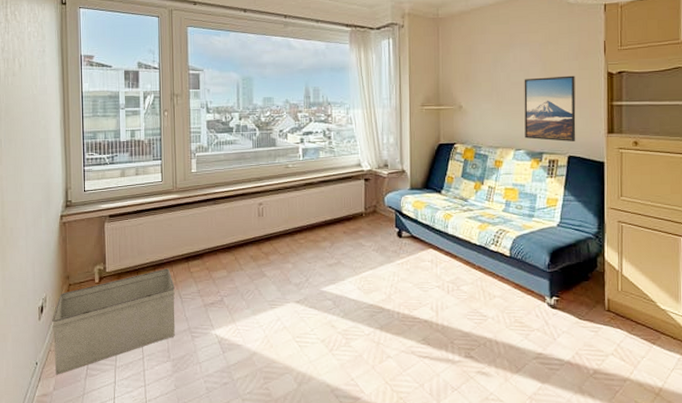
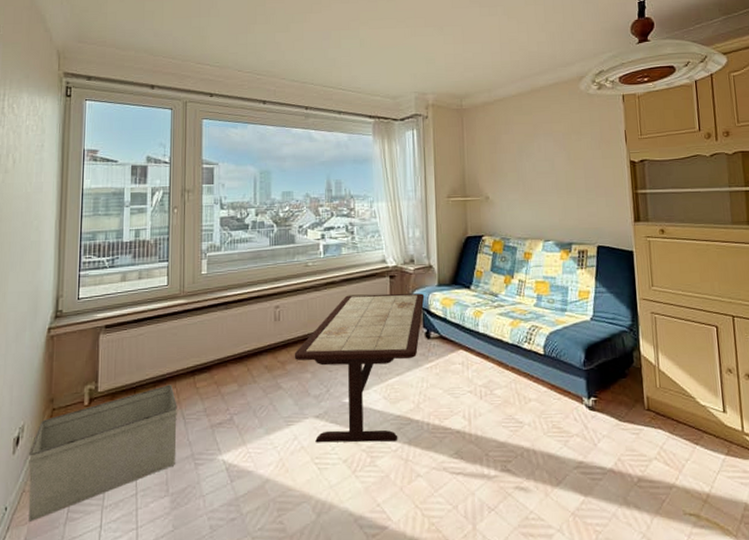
coffee table: none [276,195,397,326] -> present [294,293,425,443]
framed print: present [524,75,576,142] -> none [549,164,604,231]

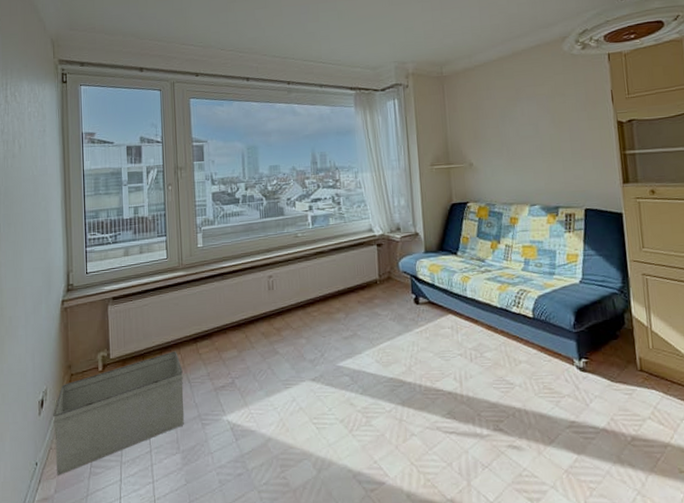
coffee table: present [294,293,425,443] -> none [288,260,412,404]

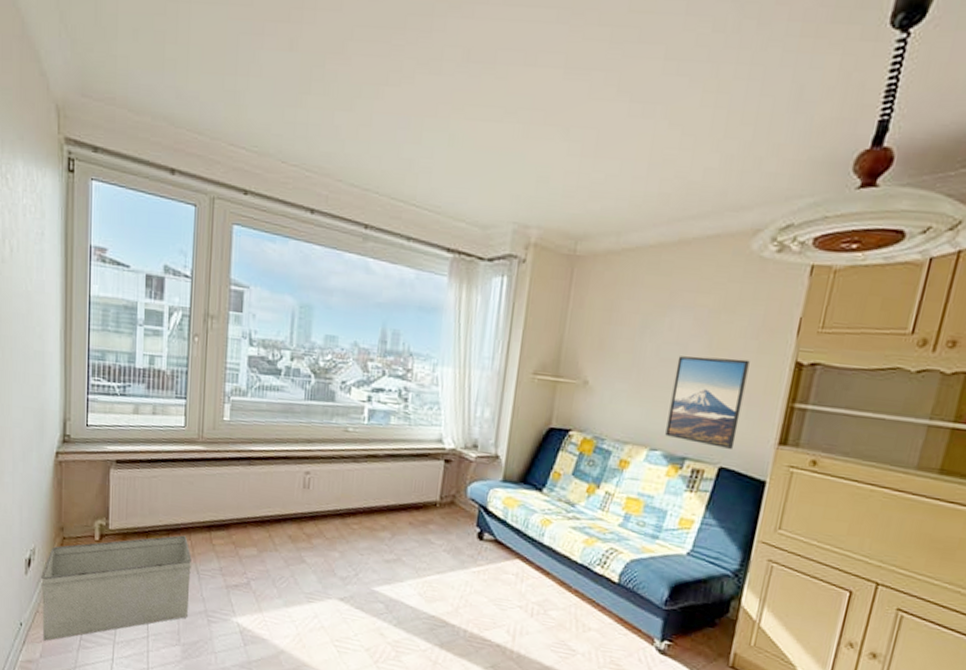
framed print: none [533,126,591,194] -> present [665,356,750,449]

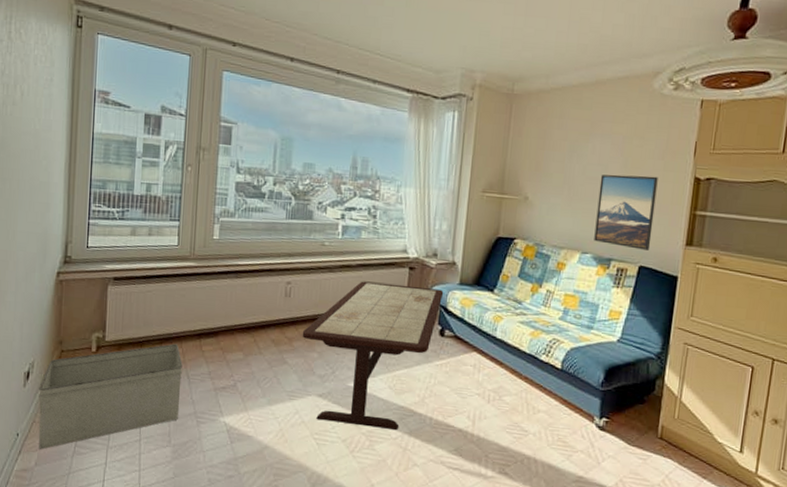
coffee table: none [322,473,484,641] -> present [302,281,444,430]

